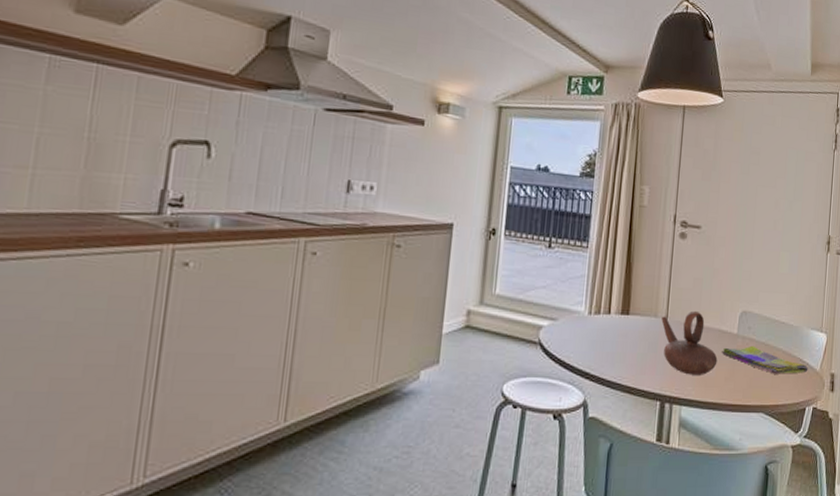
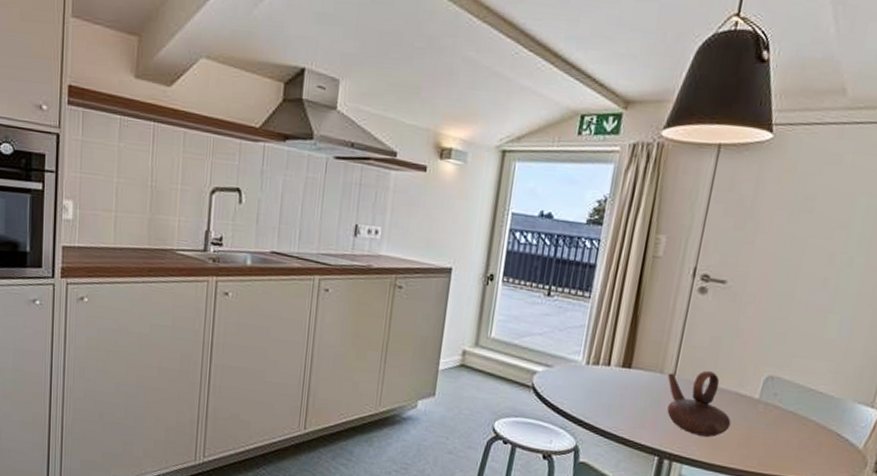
dish towel: present [722,345,808,374] -> none [737,411,848,450]

